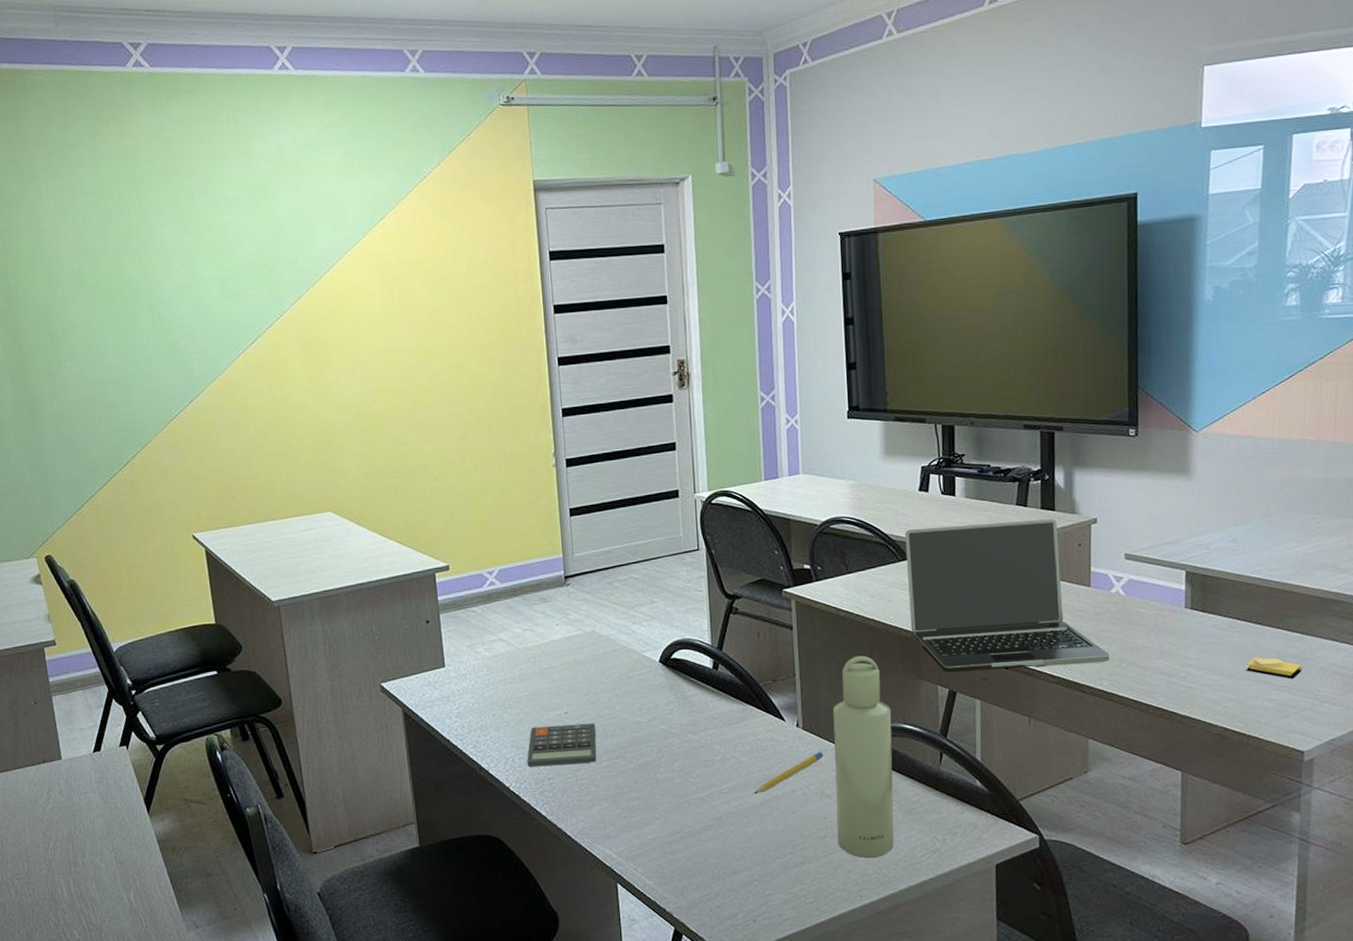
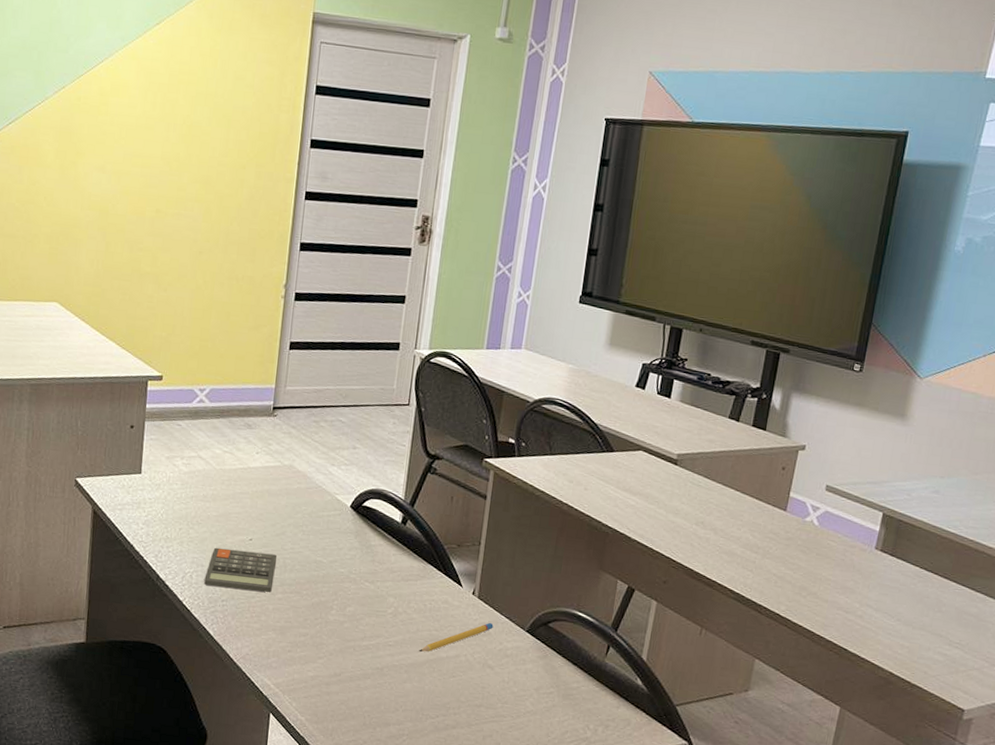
bottle: present [833,655,895,859] -> none [491,536,568,735]
laptop: present [905,519,1110,673] -> none [602,422,792,587]
sticky notes: present [1246,656,1302,680] -> none [923,609,979,639]

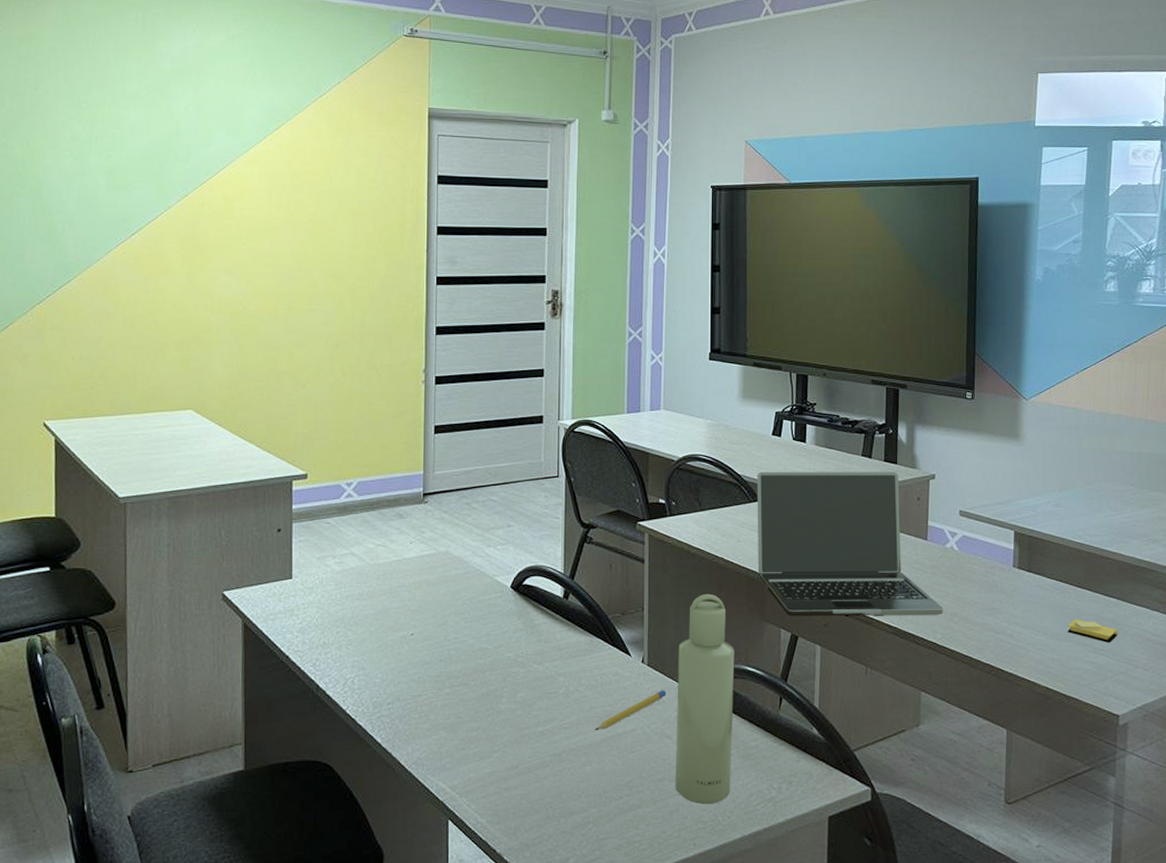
calculator: present [204,547,277,592] -> none [367,647,440,689]
bottle: none [491,536,568,735] -> present [675,593,735,805]
laptop: none [602,422,792,587] -> present [757,471,943,617]
sticky notes: none [923,609,979,639] -> present [1067,619,1118,644]

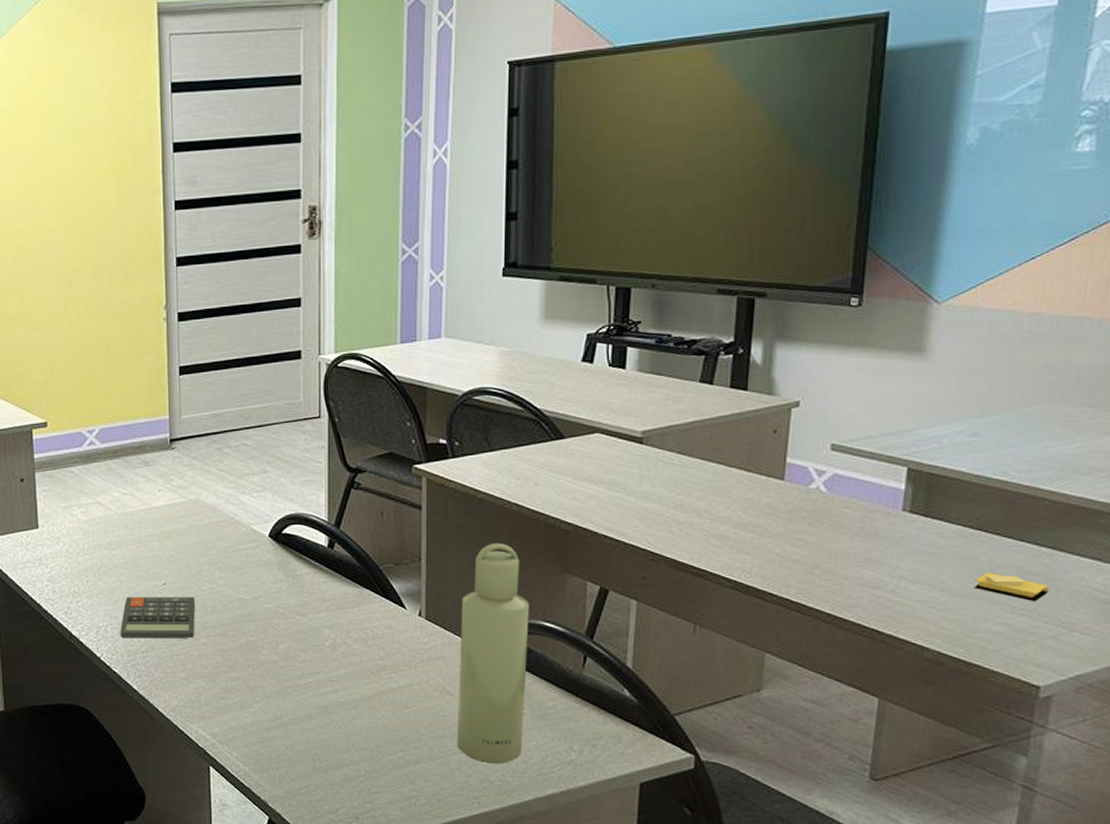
calculator: none [367,647,440,689] -> present [120,596,195,638]
pencil: present [595,689,666,731] -> none [365,644,447,685]
laptop: present [757,471,943,617] -> none [560,400,801,568]

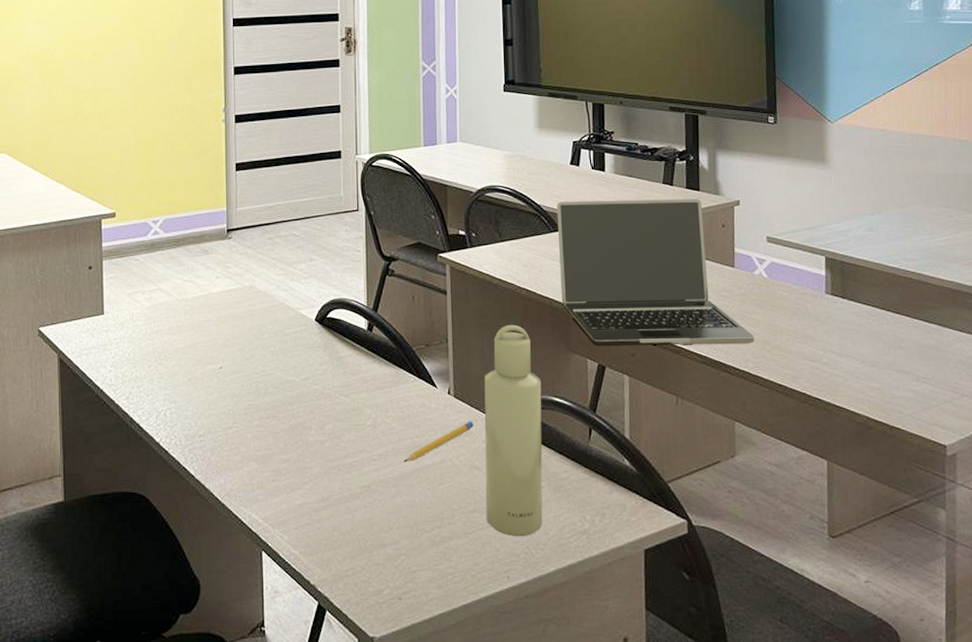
calculator: present [120,596,195,638] -> none [179,380,249,421]
pencil: none [365,644,447,685] -> present [403,421,474,463]
laptop: none [560,400,801,568] -> present [556,199,754,347]
sticky notes: present [974,572,1049,602] -> none [886,346,941,371]

